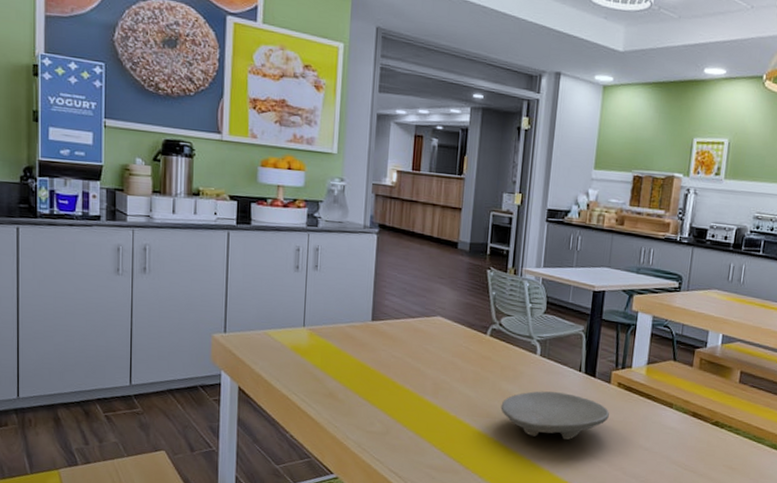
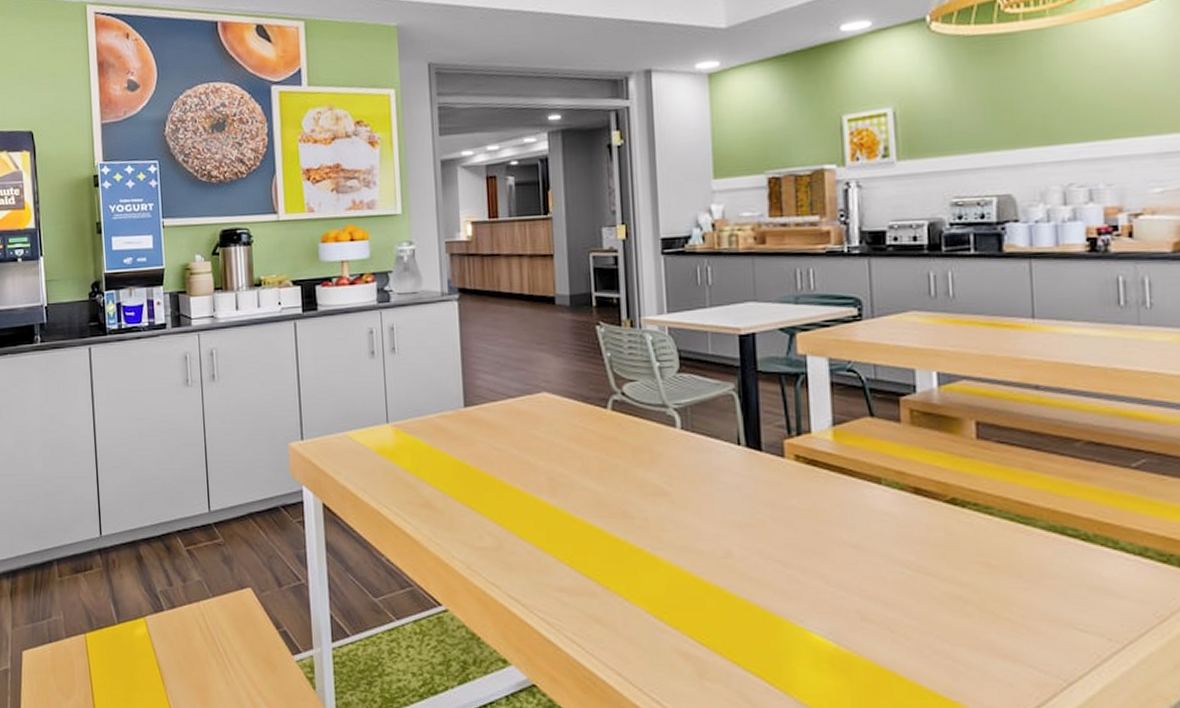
bowl: present [501,391,609,441] -> none [639,476,790,542]

